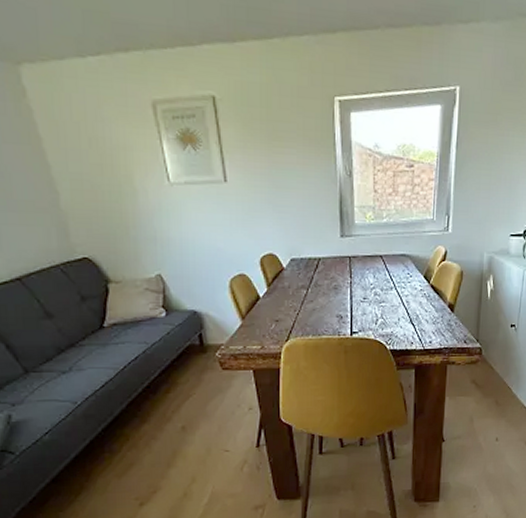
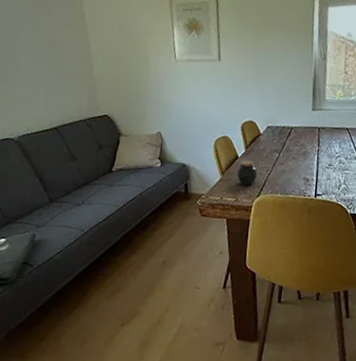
jar: none [259,300,284,330] -> present [236,160,258,186]

